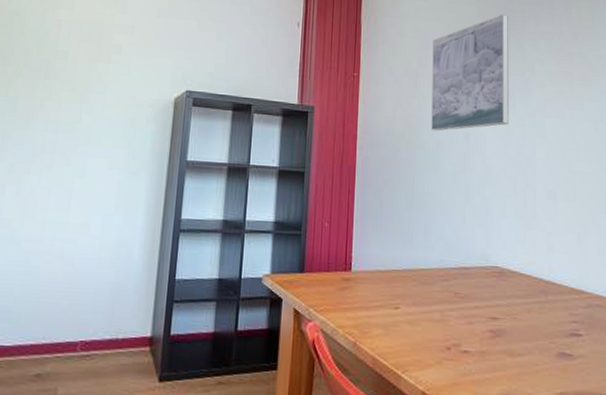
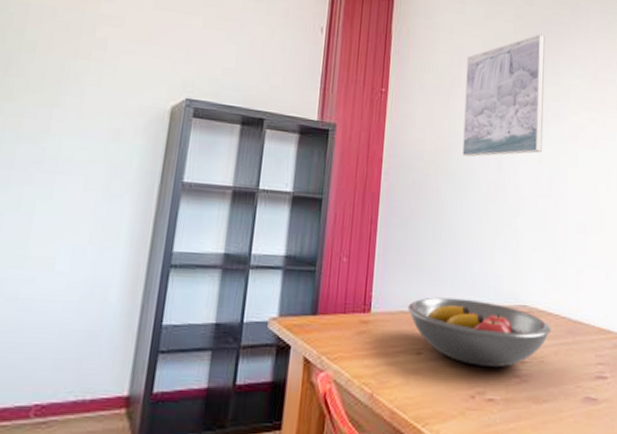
fruit bowl: none [385,258,523,322] -> present [408,297,551,367]

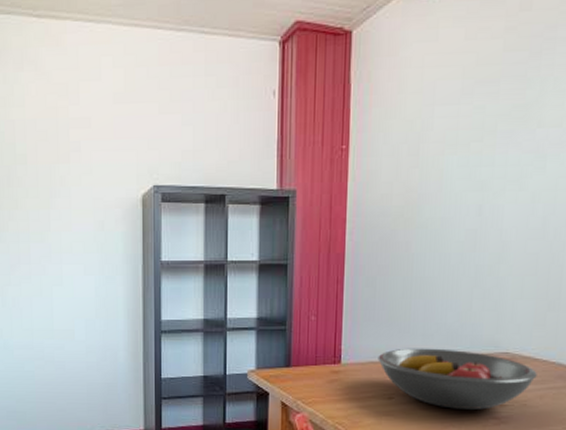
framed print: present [462,34,545,157] -> none [435,46,546,206]

